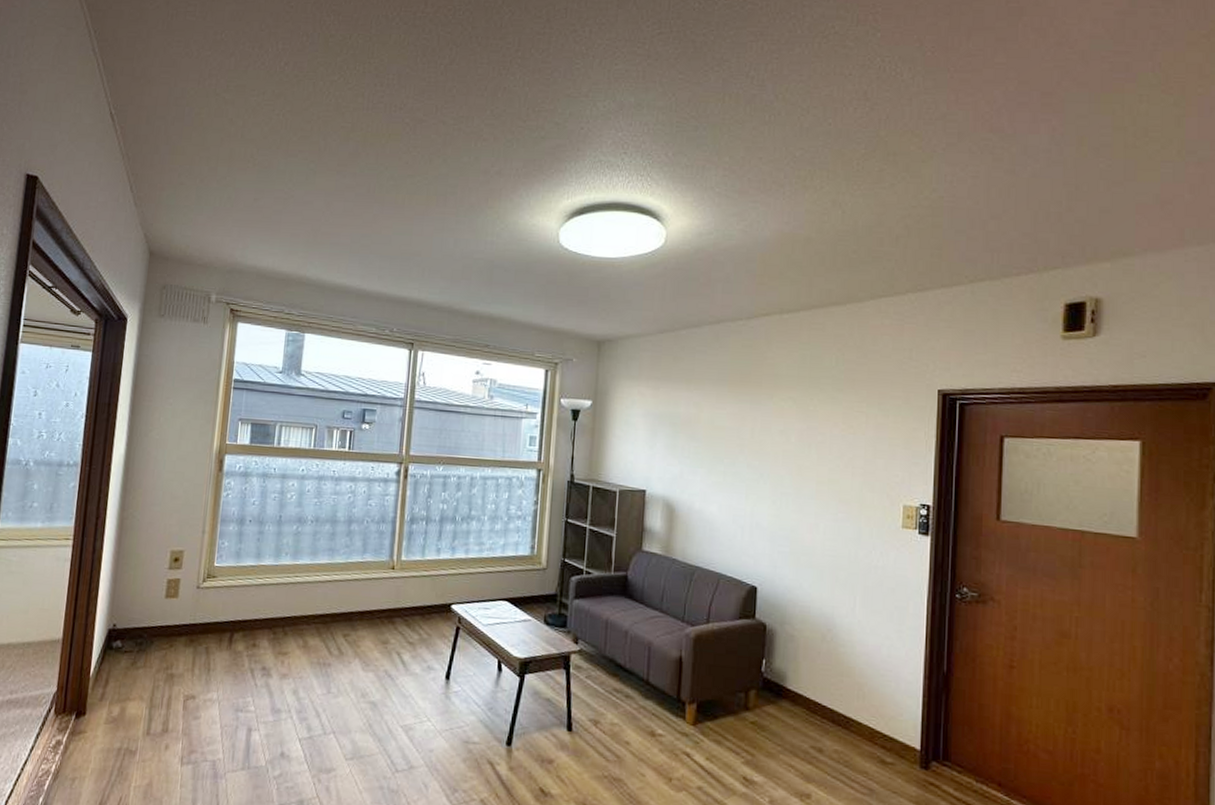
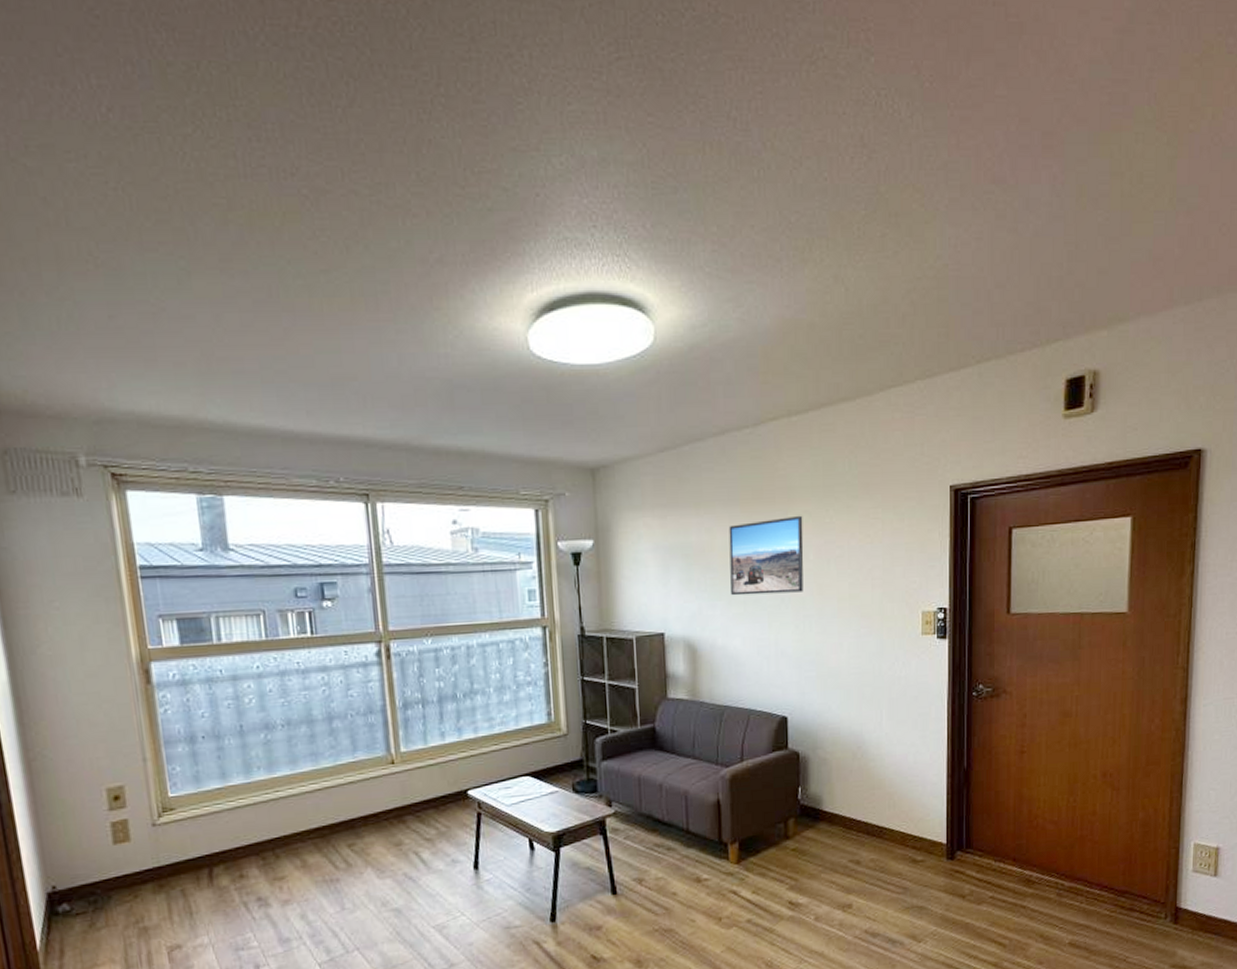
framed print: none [712,400,787,471] -> present [729,515,804,596]

